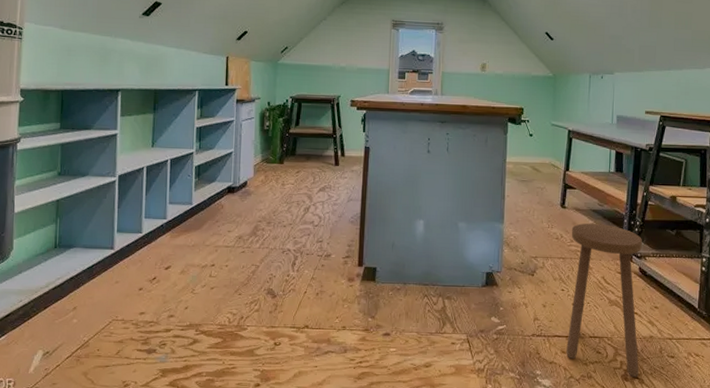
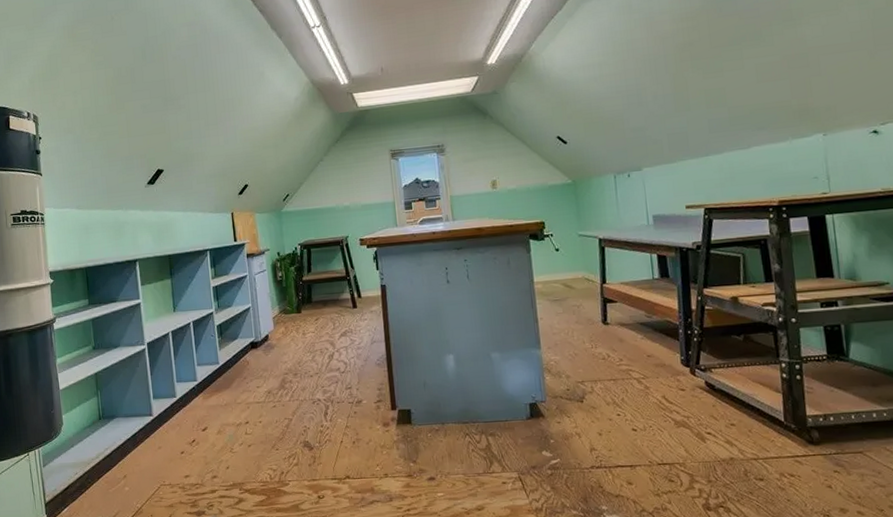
stool: present [566,223,642,378] -> none [618,337,723,506]

